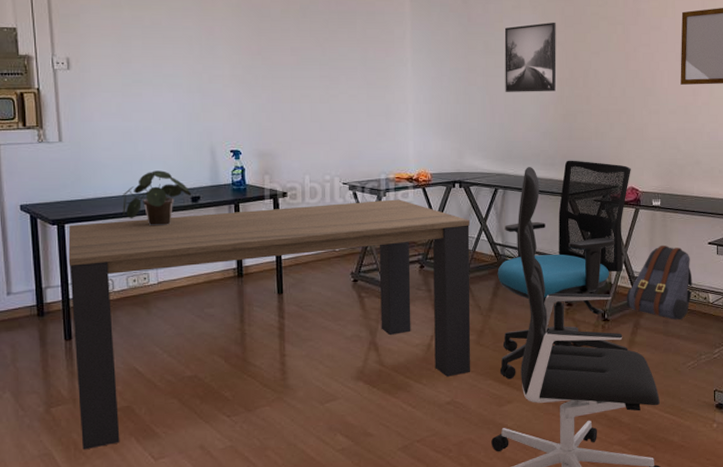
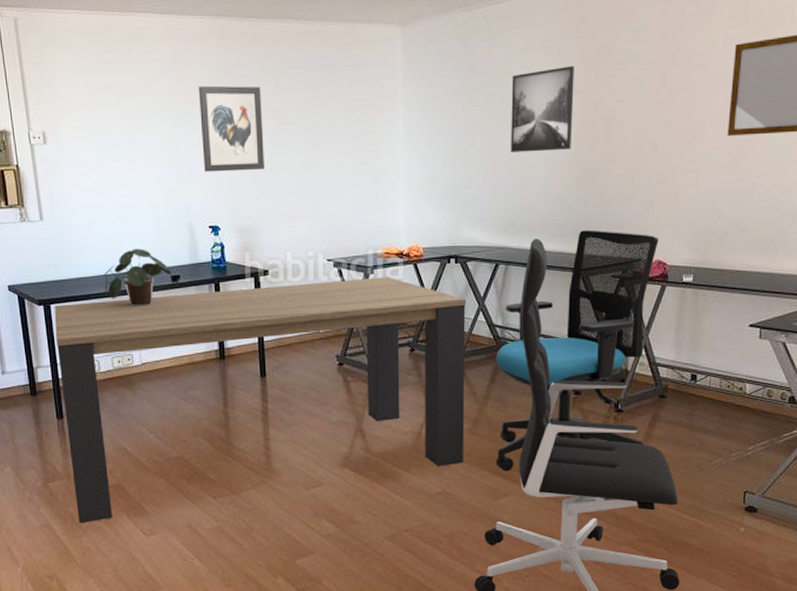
wall art: none [223,23,285,101] -> present [198,85,264,172]
backpack: present [626,245,693,320] -> none [645,327,727,412]

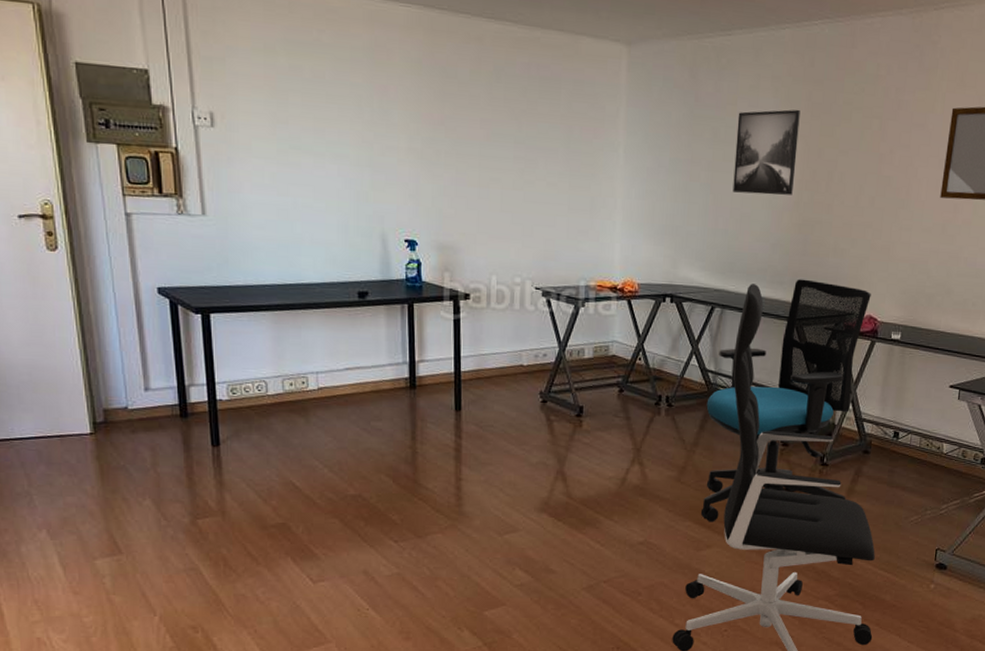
dining table: present [54,277,466,524] -> none [214,310,679,567]
potted plant: present [102,248,172,307] -> none [276,257,359,324]
wall art: present [198,85,264,172] -> none [400,82,472,183]

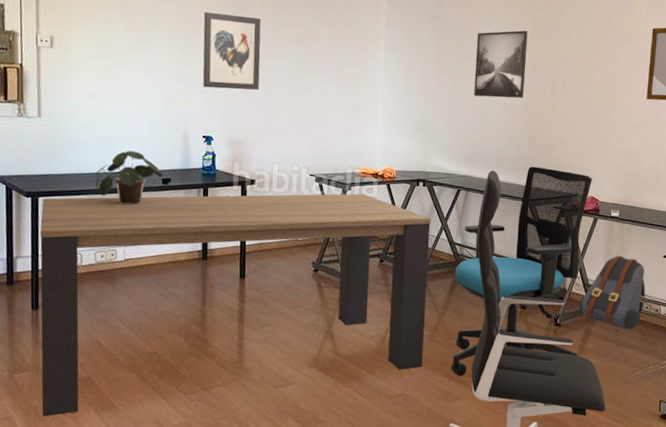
dining table: none [214,310,679,567] -> present [40,193,431,417]
potted plant: none [276,257,359,324] -> present [94,151,163,205]
wall art: none [400,82,472,183] -> present [202,12,261,90]
backpack: none [849,384,927,469] -> present [579,255,646,329]

